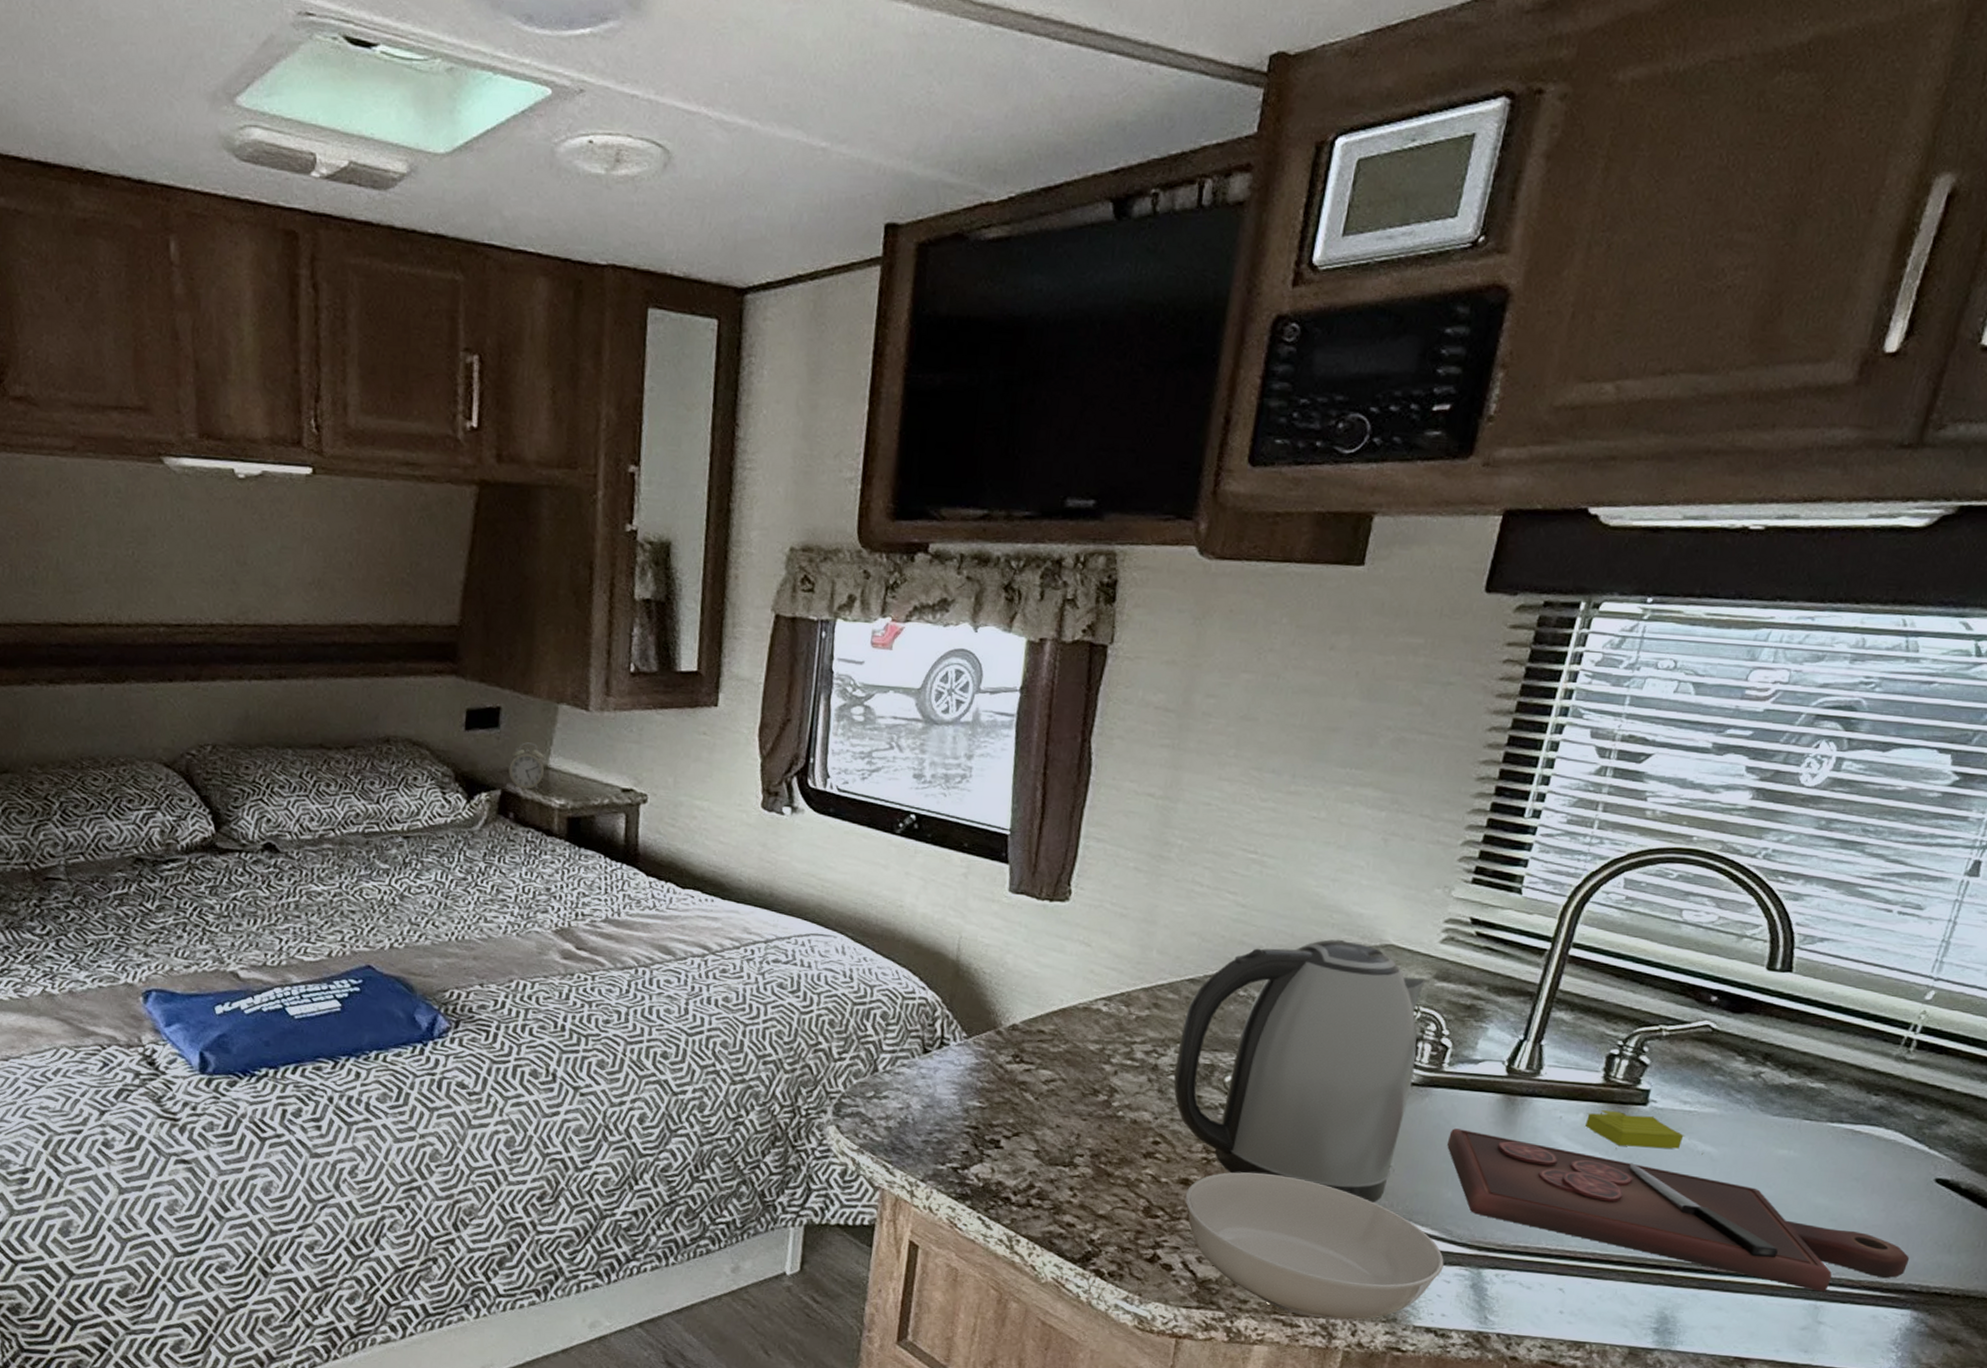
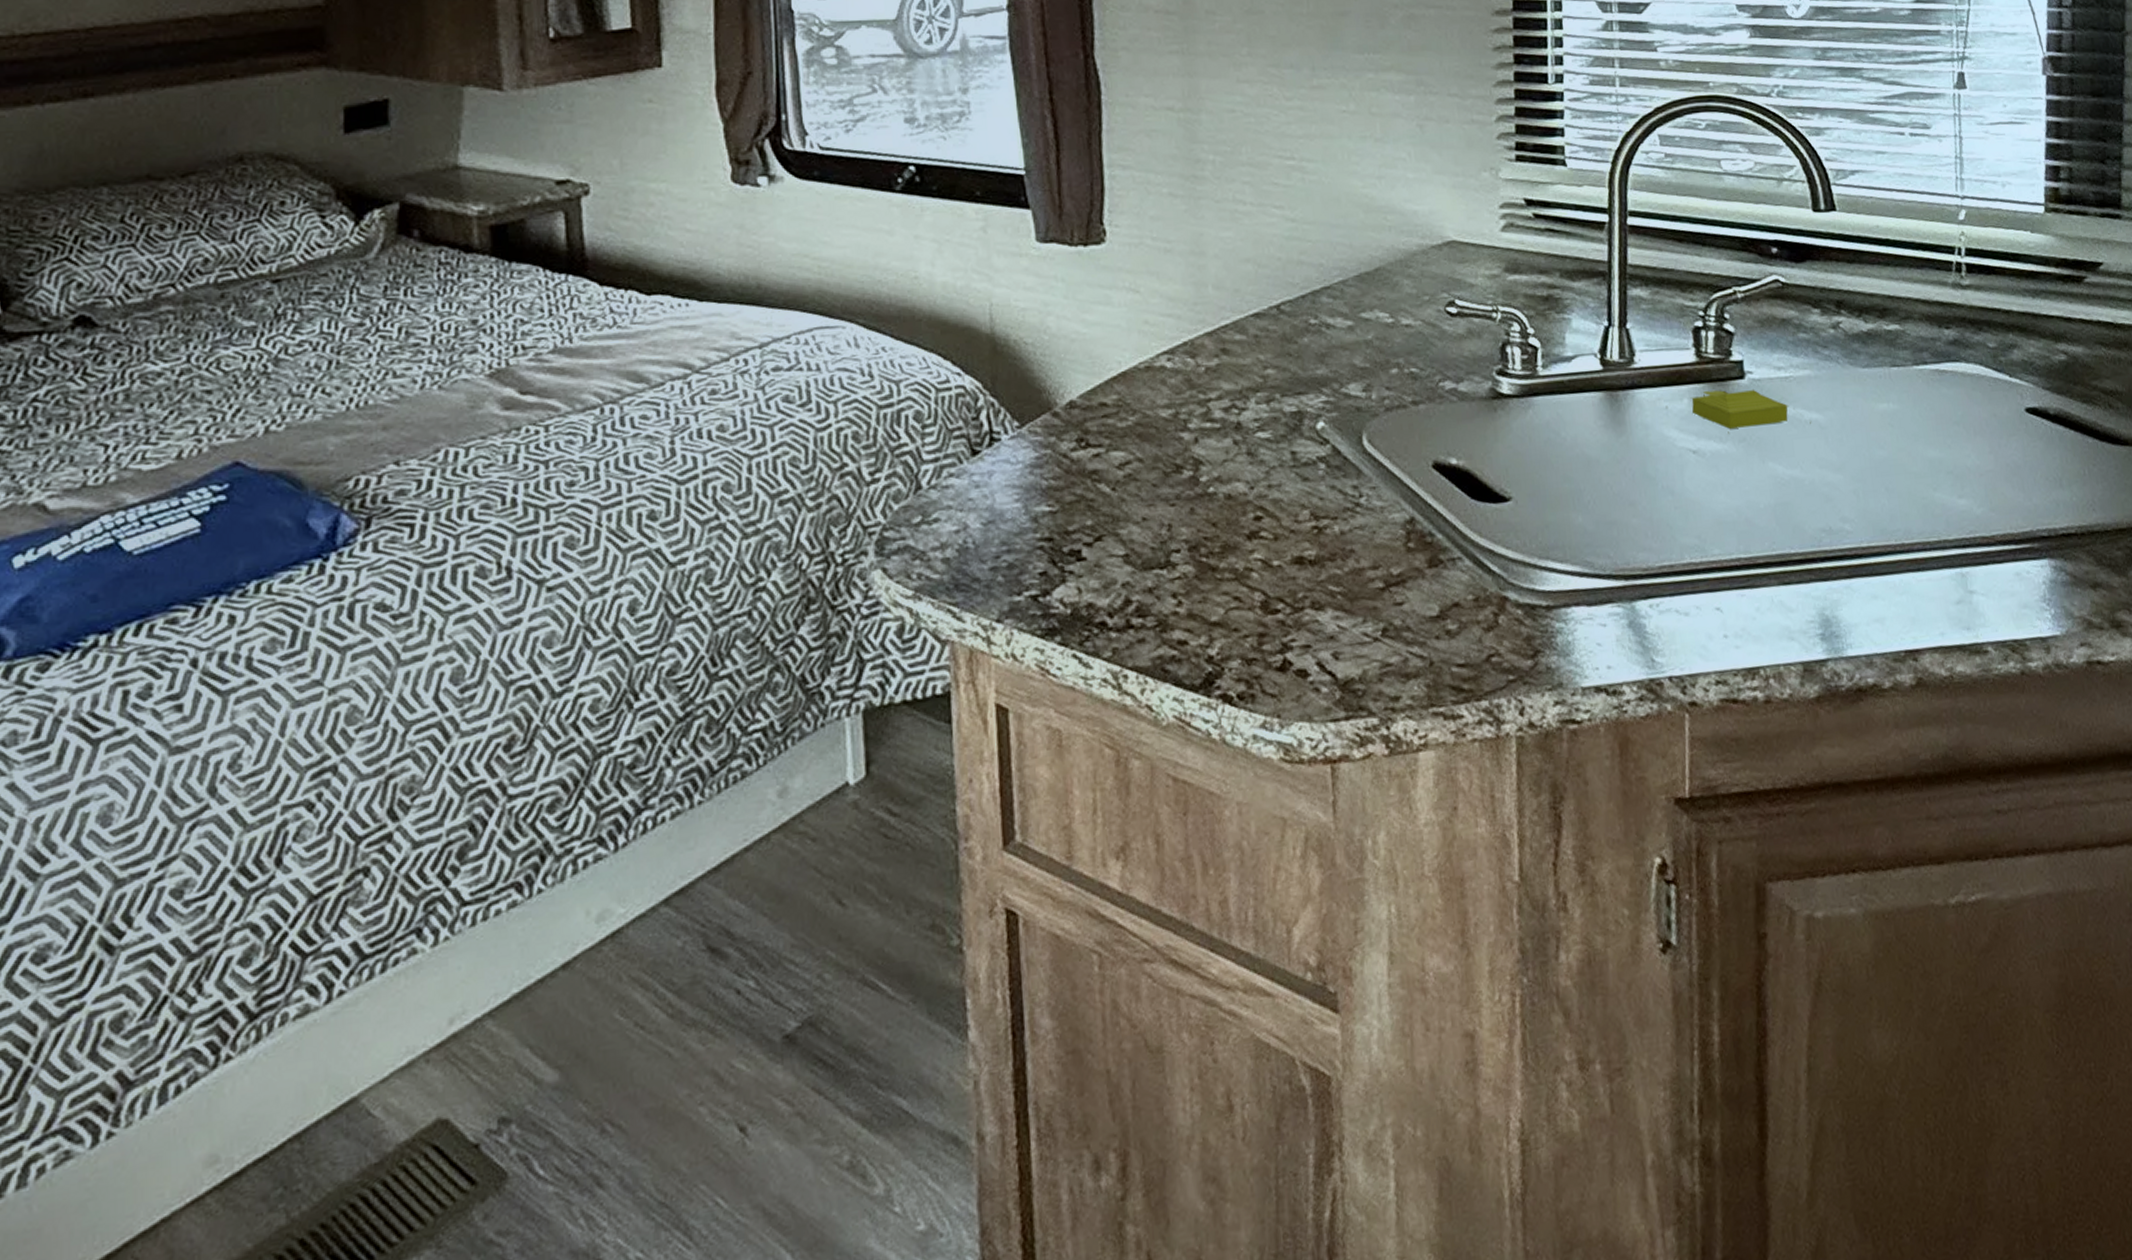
alarm clock: present [509,742,545,790] -> none [407,138,455,200]
kettle: present [1173,939,1426,1203] -> none [1258,243,1515,545]
bowl: present [1185,1172,1444,1320] -> none [1303,531,1595,702]
cutting board: present [1446,1128,1910,1292] -> none [1562,439,2030,557]

